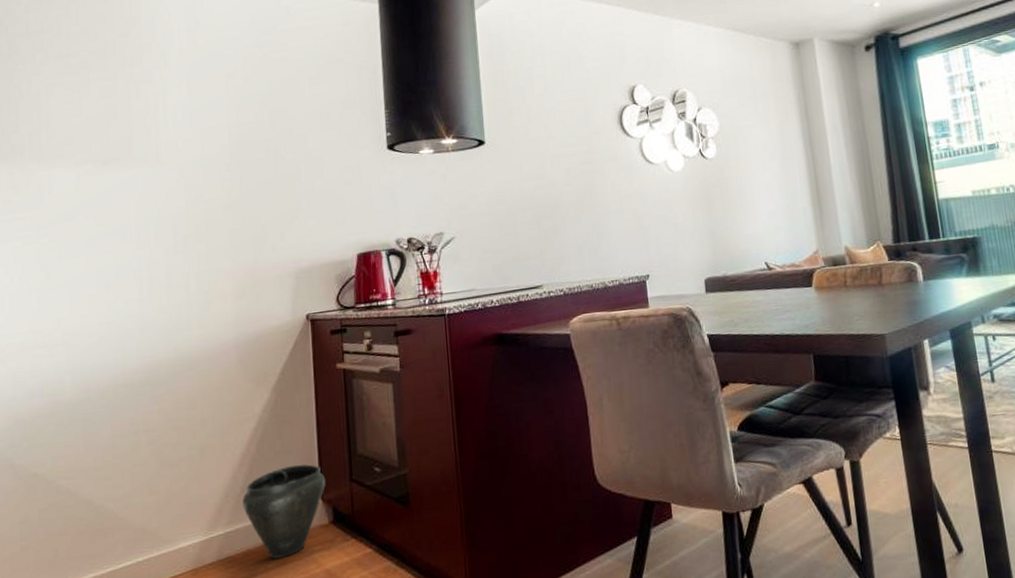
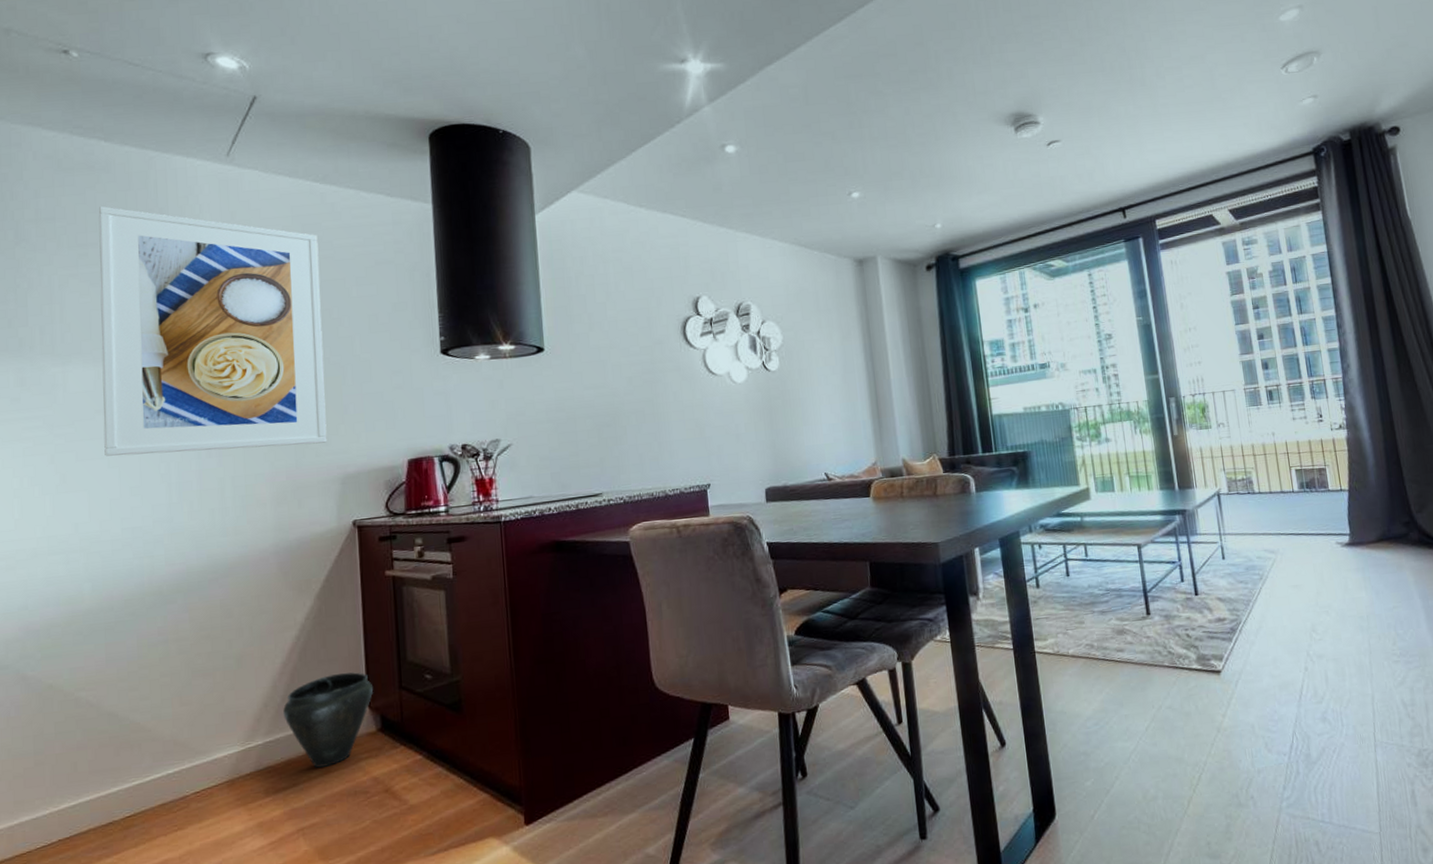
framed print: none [80,18,283,254] -> present [98,206,328,456]

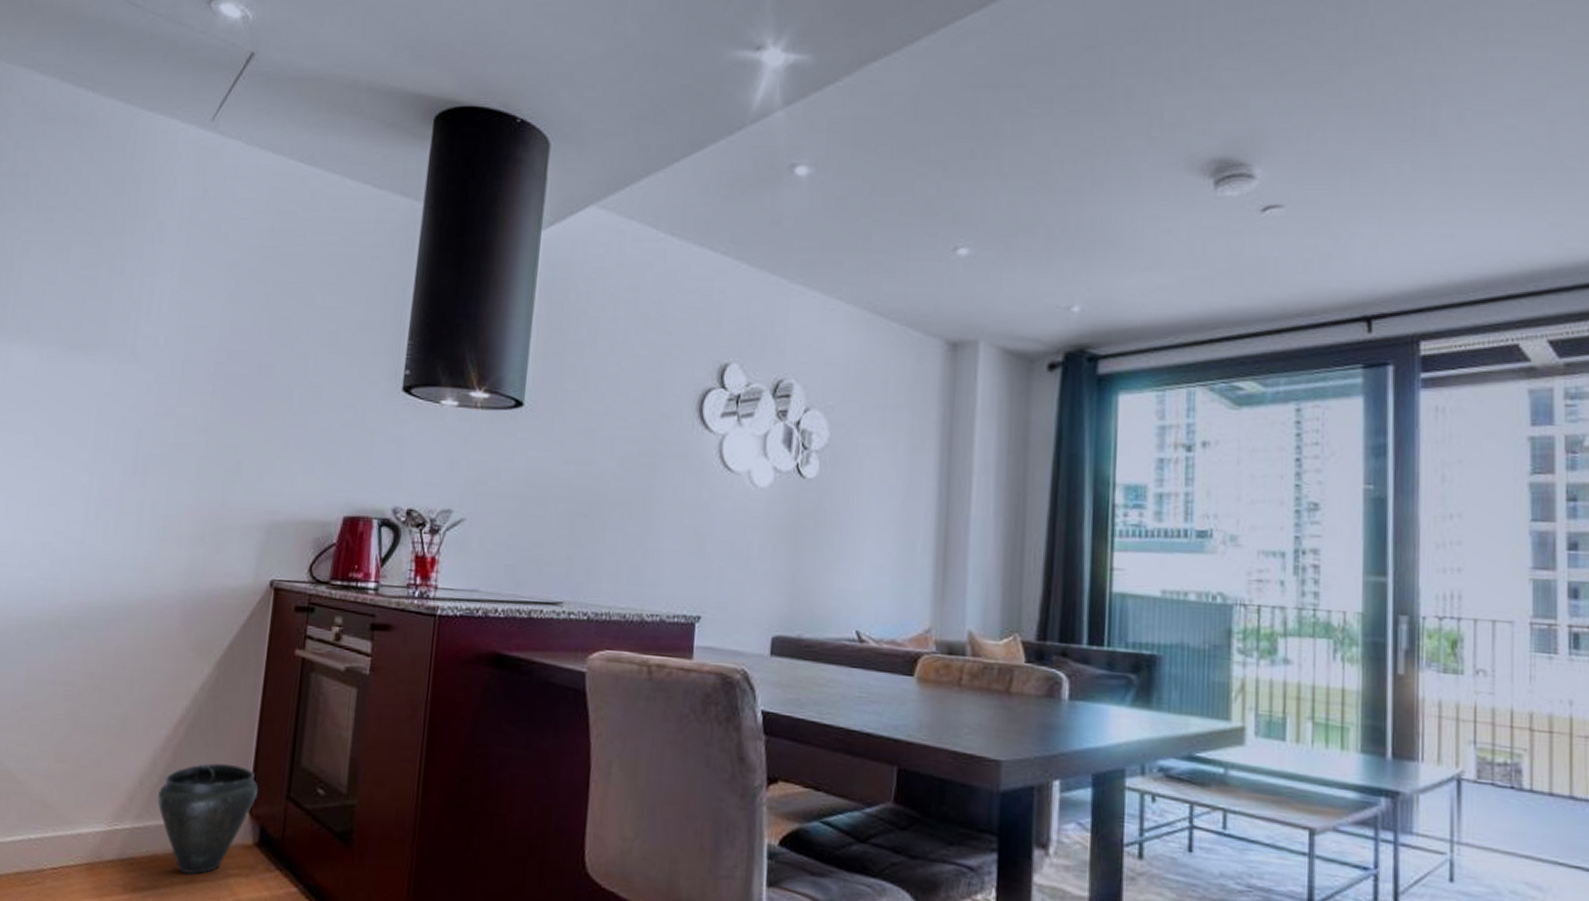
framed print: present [98,206,328,456] -> none [31,166,291,479]

